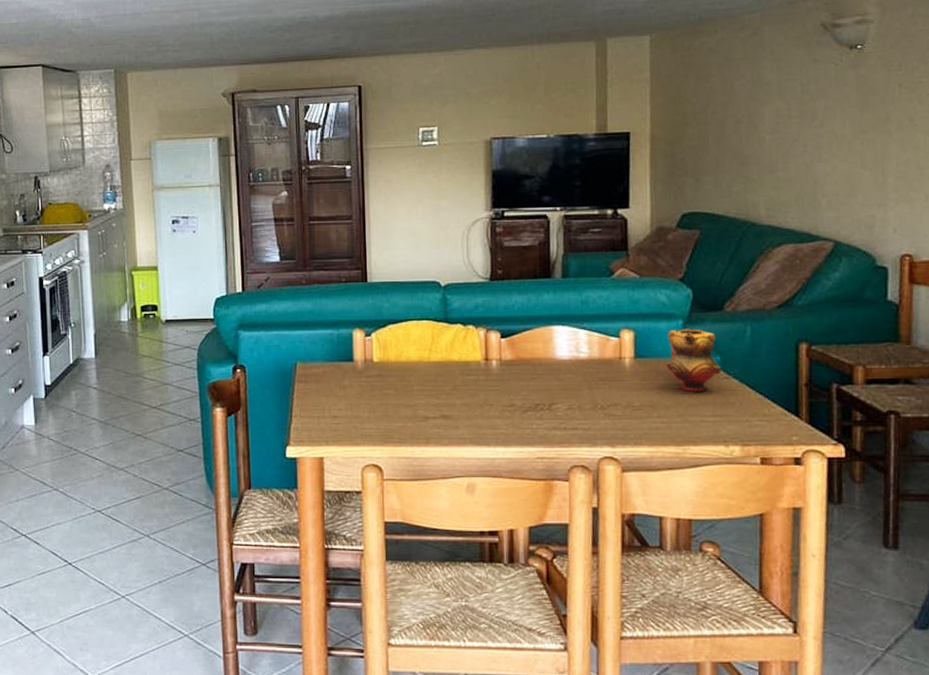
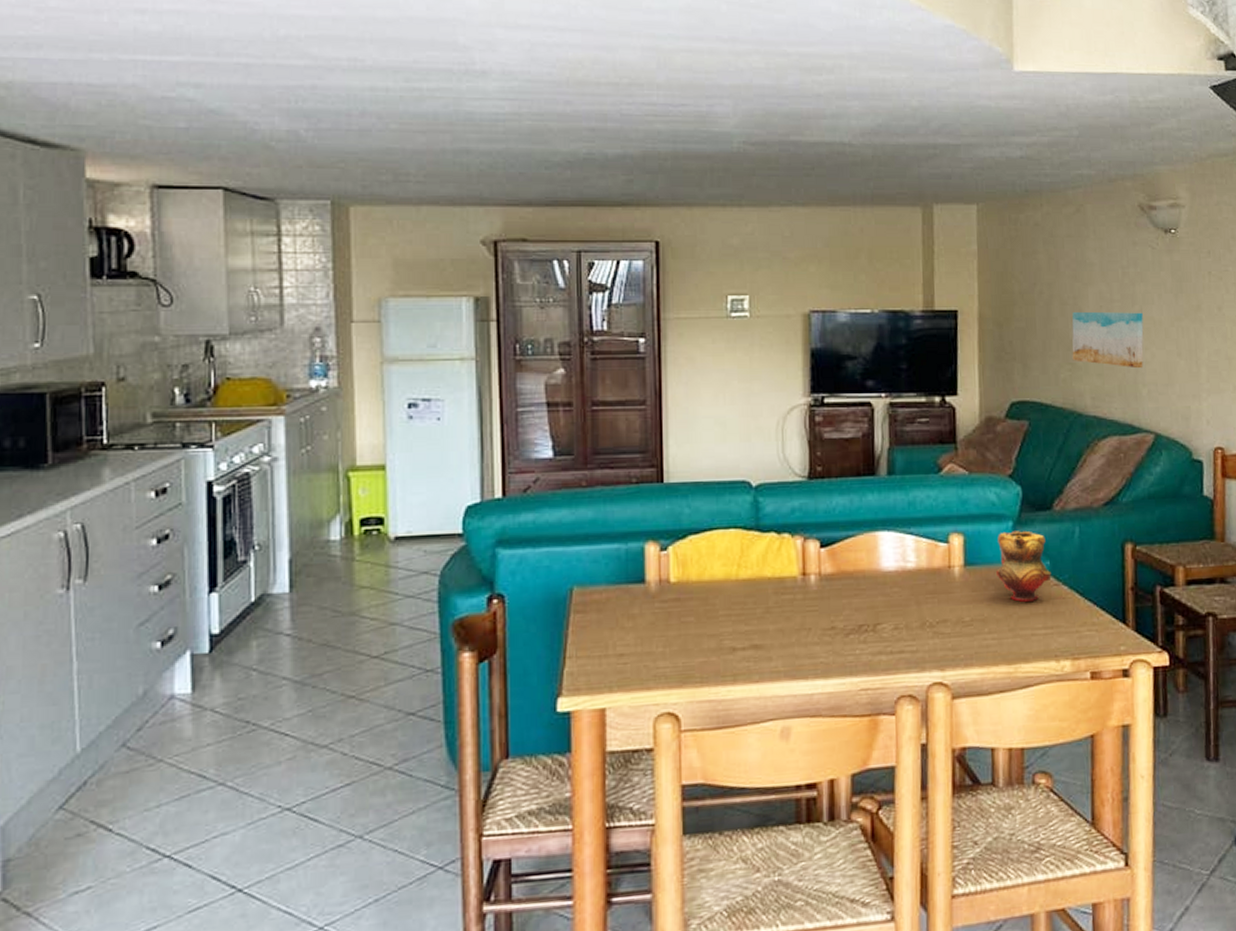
wall art: none [746,126,824,180] -> present [1072,311,1144,369]

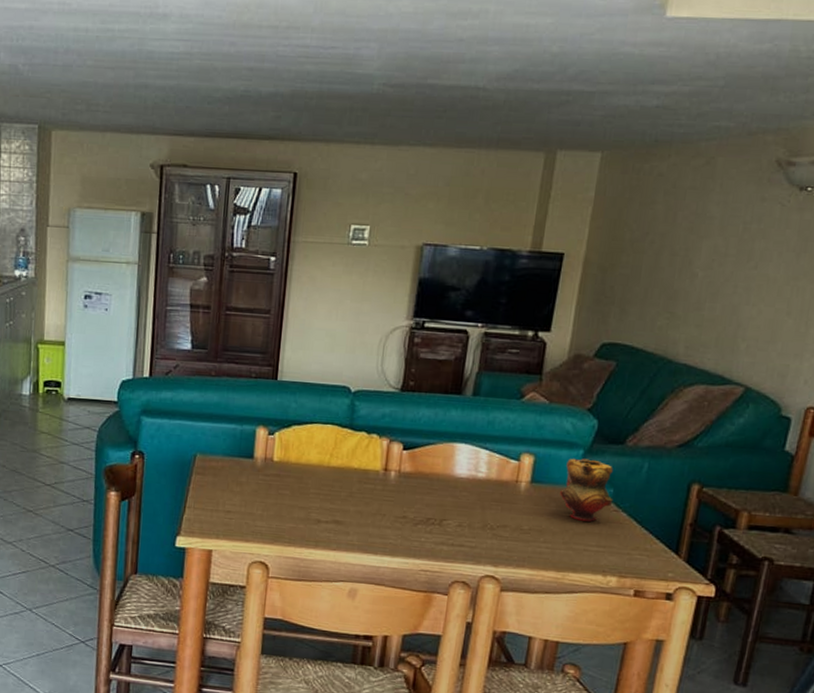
wall art: present [1072,311,1144,369] -> none [672,262,757,324]

